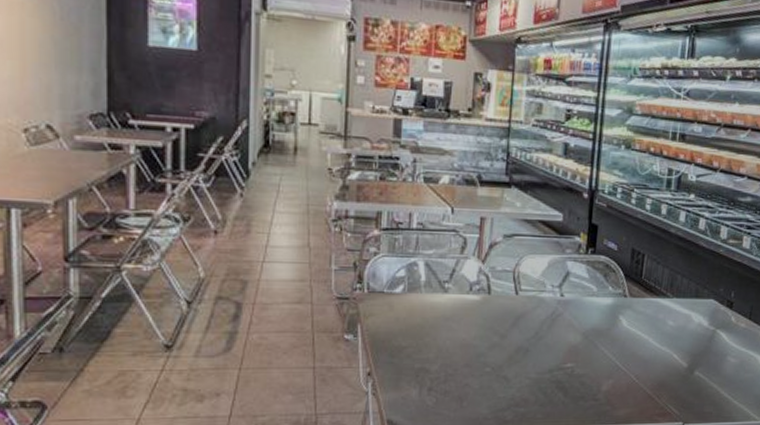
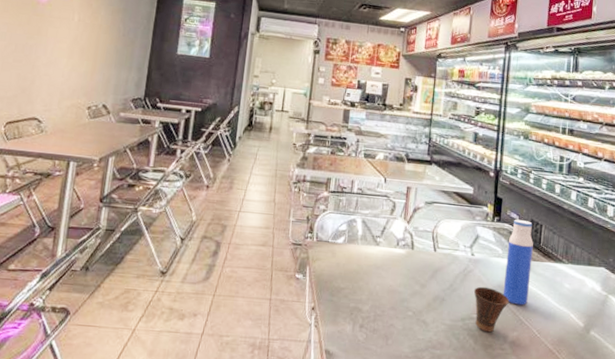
cup: none [563,331,605,383] -> present [473,286,510,333]
water bottle: none [597,249,634,349] -> present [503,219,533,305]

